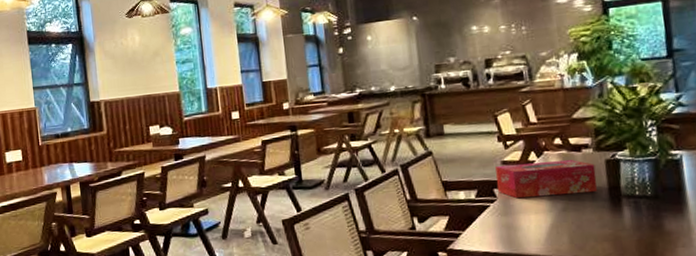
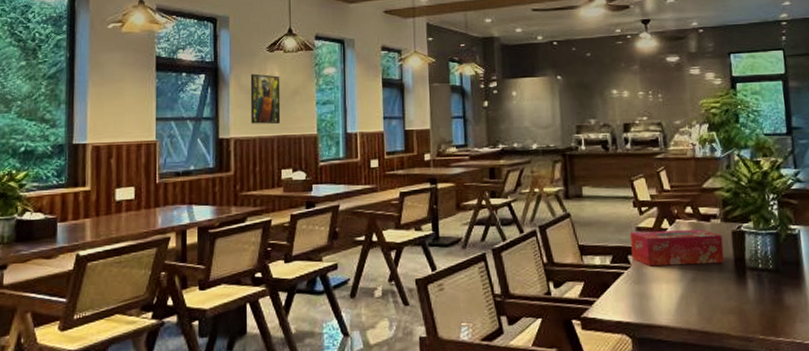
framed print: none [113,39,145,87] -> present [250,73,281,124]

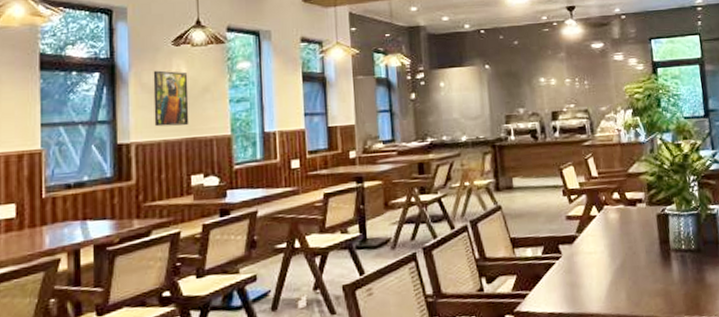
tissue box: present [630,229,725,267] -> none [561,214,651,255]

